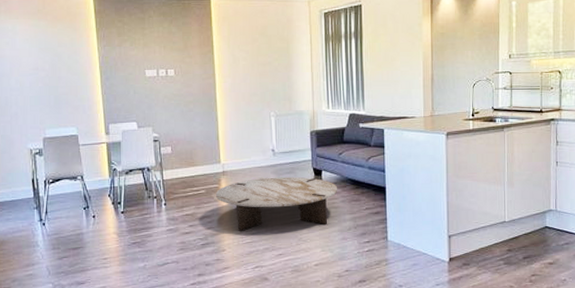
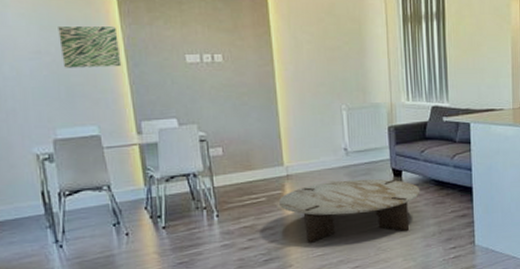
wall art: none [52,48,97,81] -> present [58,27,122,68]

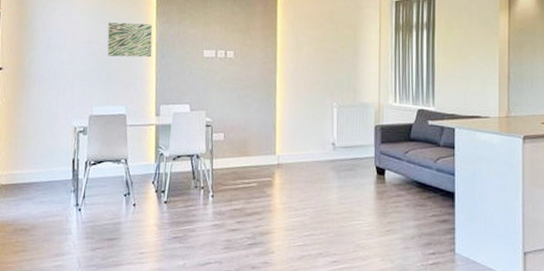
coffee table: present [278,178,420,243] -> none [267,173,402,232]

